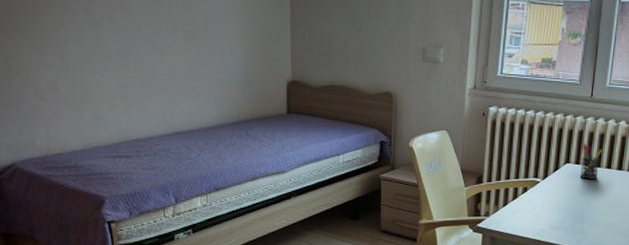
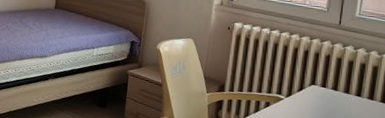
pen holder: present [580,143,603,180] -> none [326,68,352,106]

